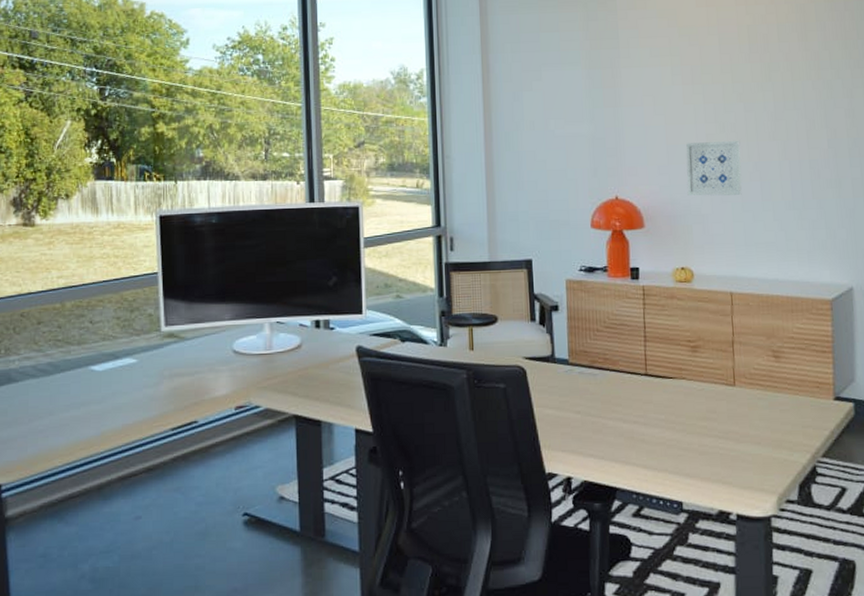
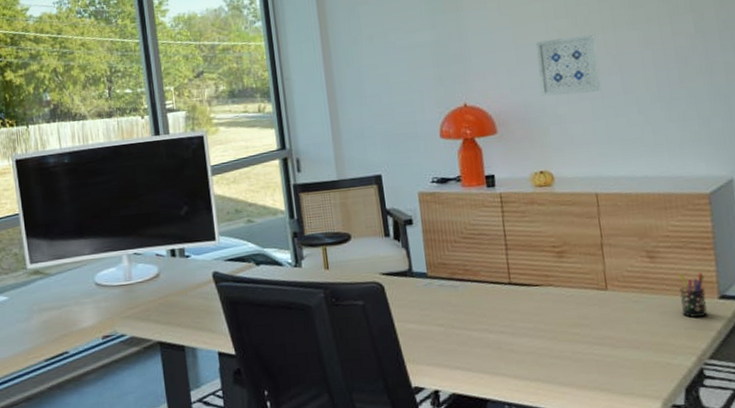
pen holder: none [800,374,824,416] -> present [678,273,708,318]

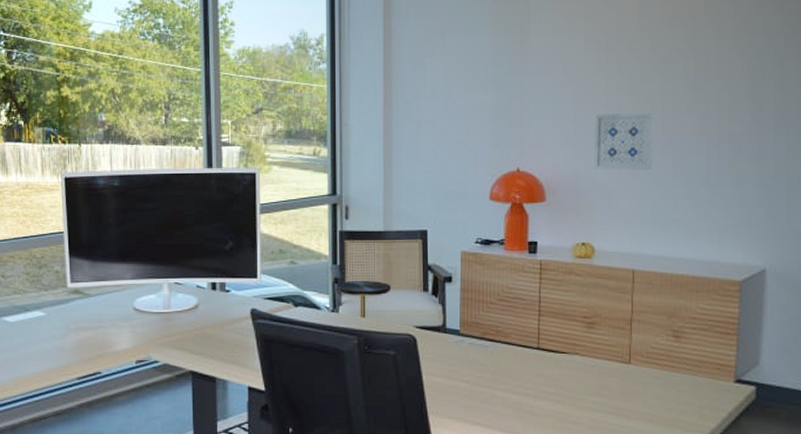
pen holder: present [678,273,708,318] -> none [698,355,724,398]

